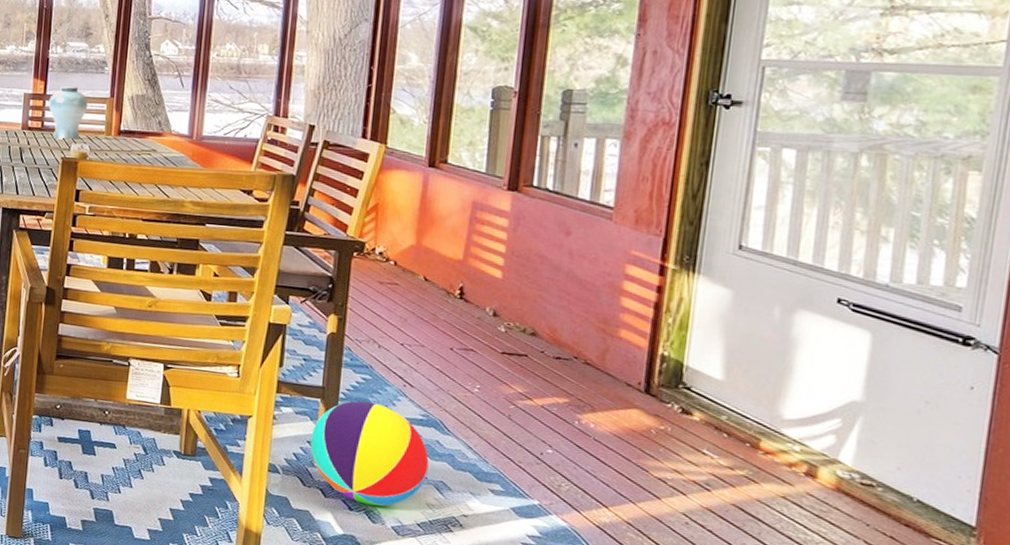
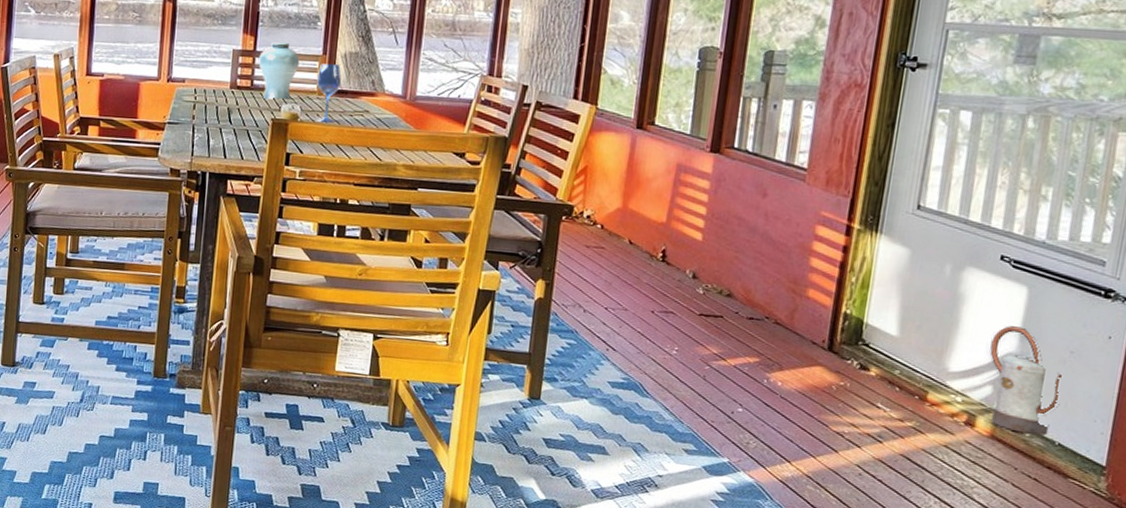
wineglass: none [103,106,129,162] -> present [315,64,342,124]
beach ball: present [310,400,429,507] -> none [515,365,629,471]
watering can: none [830,372,916,491] -> present [990,326,1062,436]

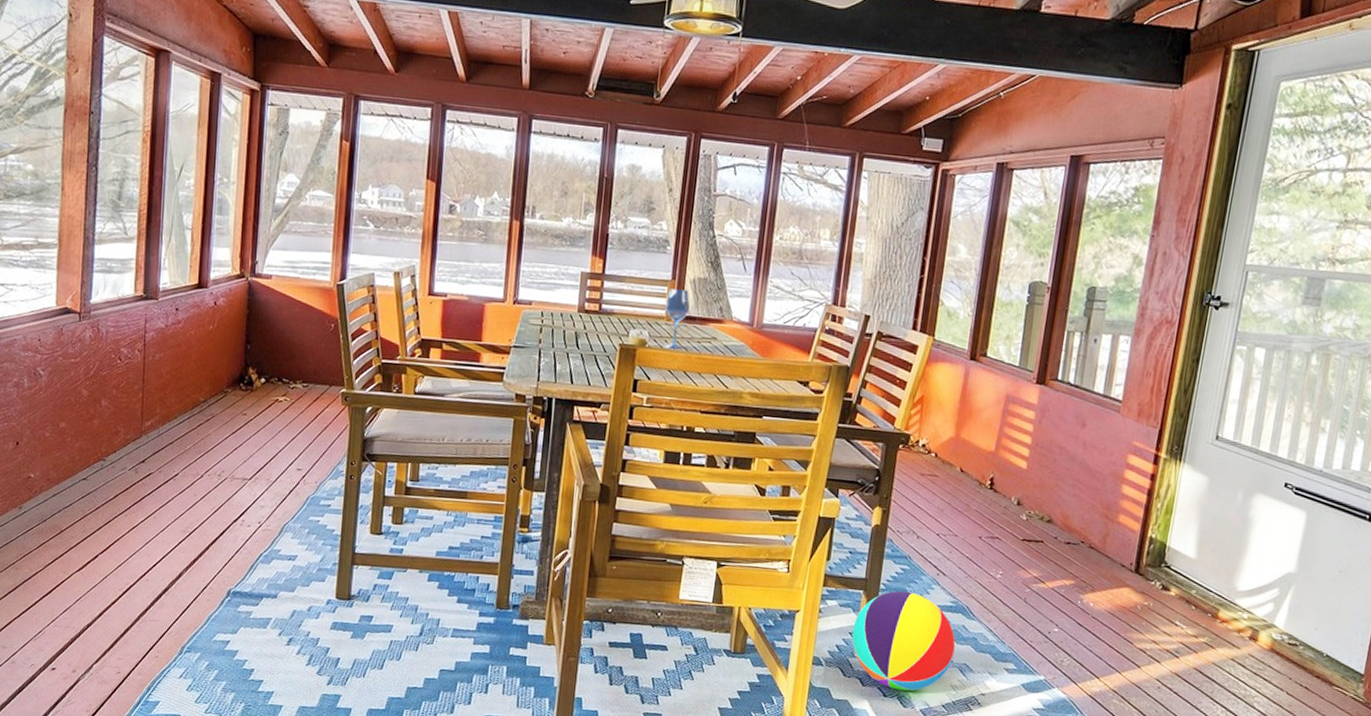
vase: present [258,42,300,101] -> none [607,266,649,326]
beach ball: none [515,365,629,471] -> present [851,590,956,691]
watering can: present [990,326,1062,436] -> none [1272,548,1331,648]

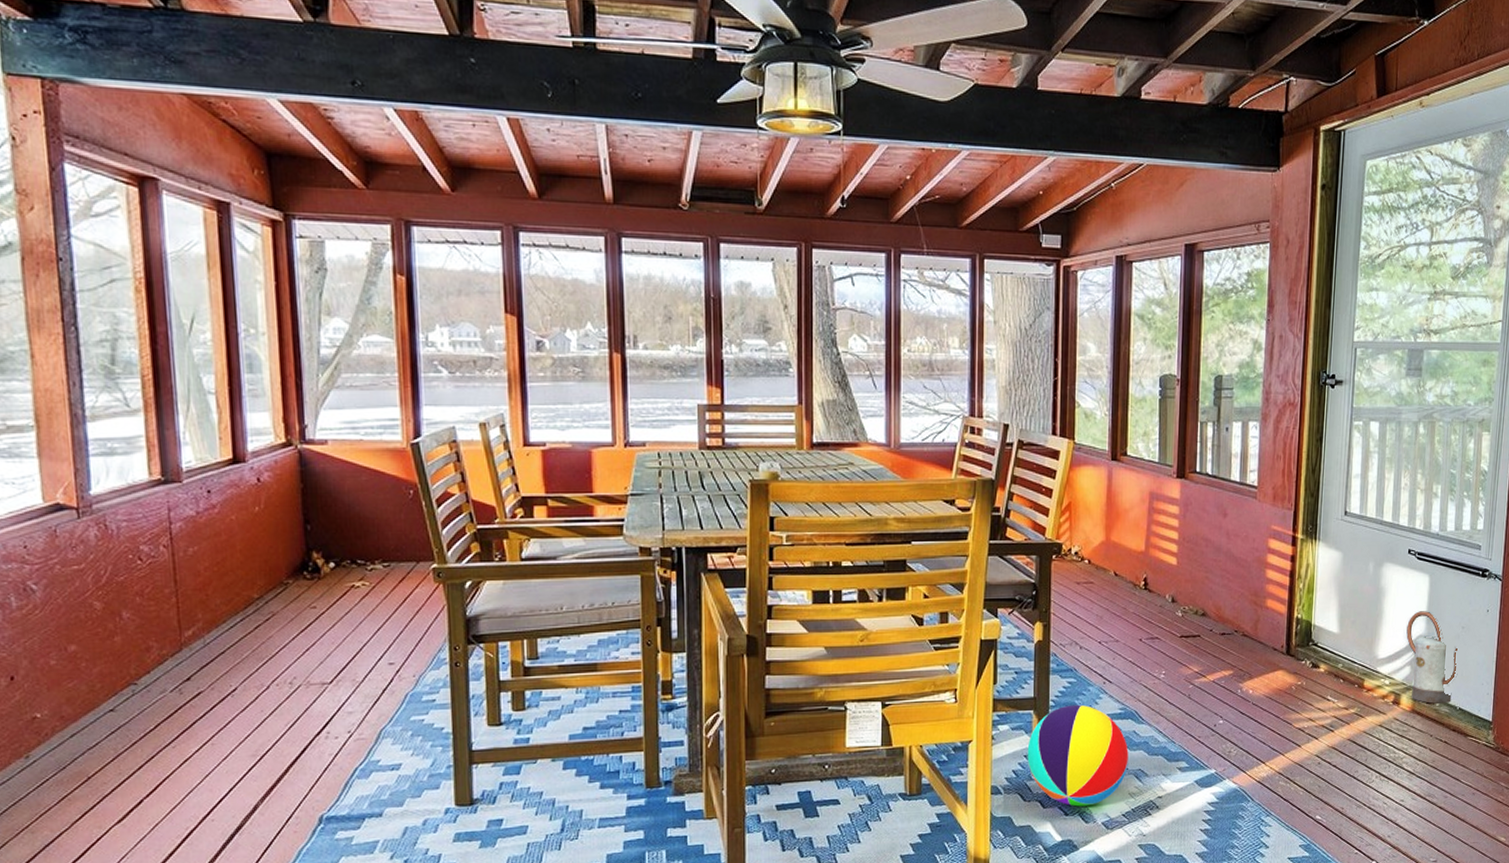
wineglass: present [663,289,690,350] -> none [795,414,821,481]
watering can: none [1272,548,1331,648] -> present [1406,611,1458,705]

